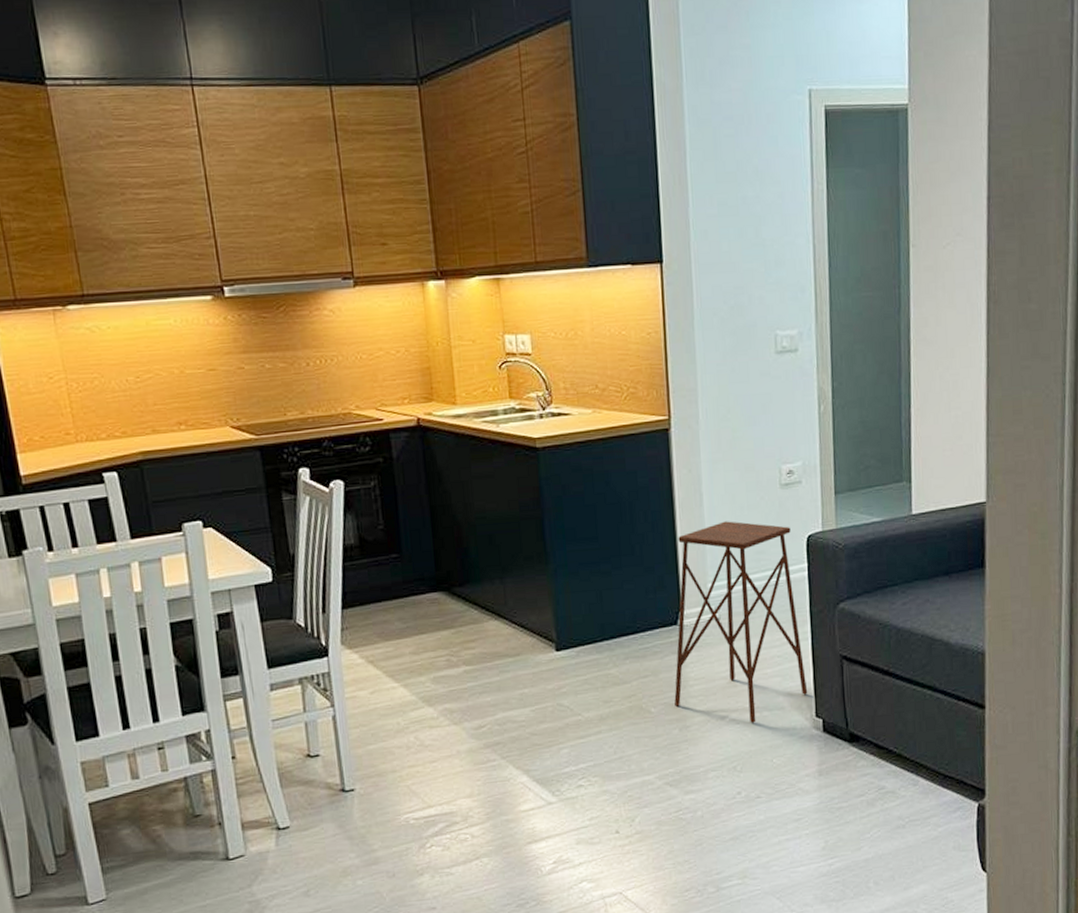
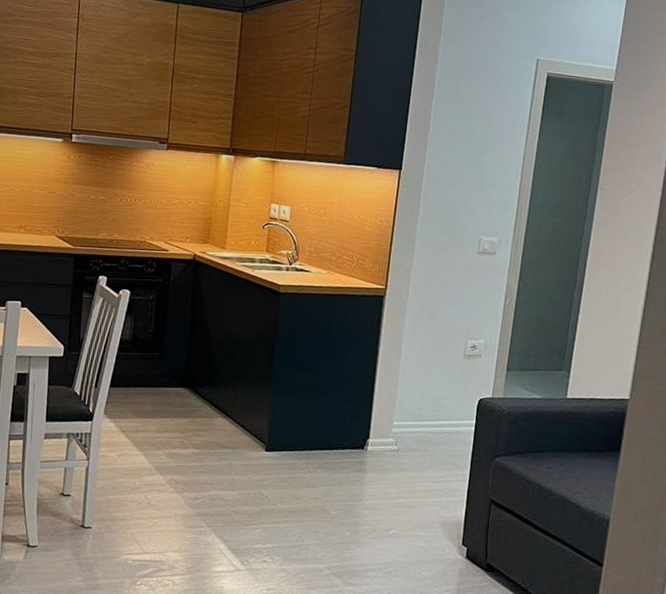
side table: present [674,521,808,723] -> none [350,375,467,540]

